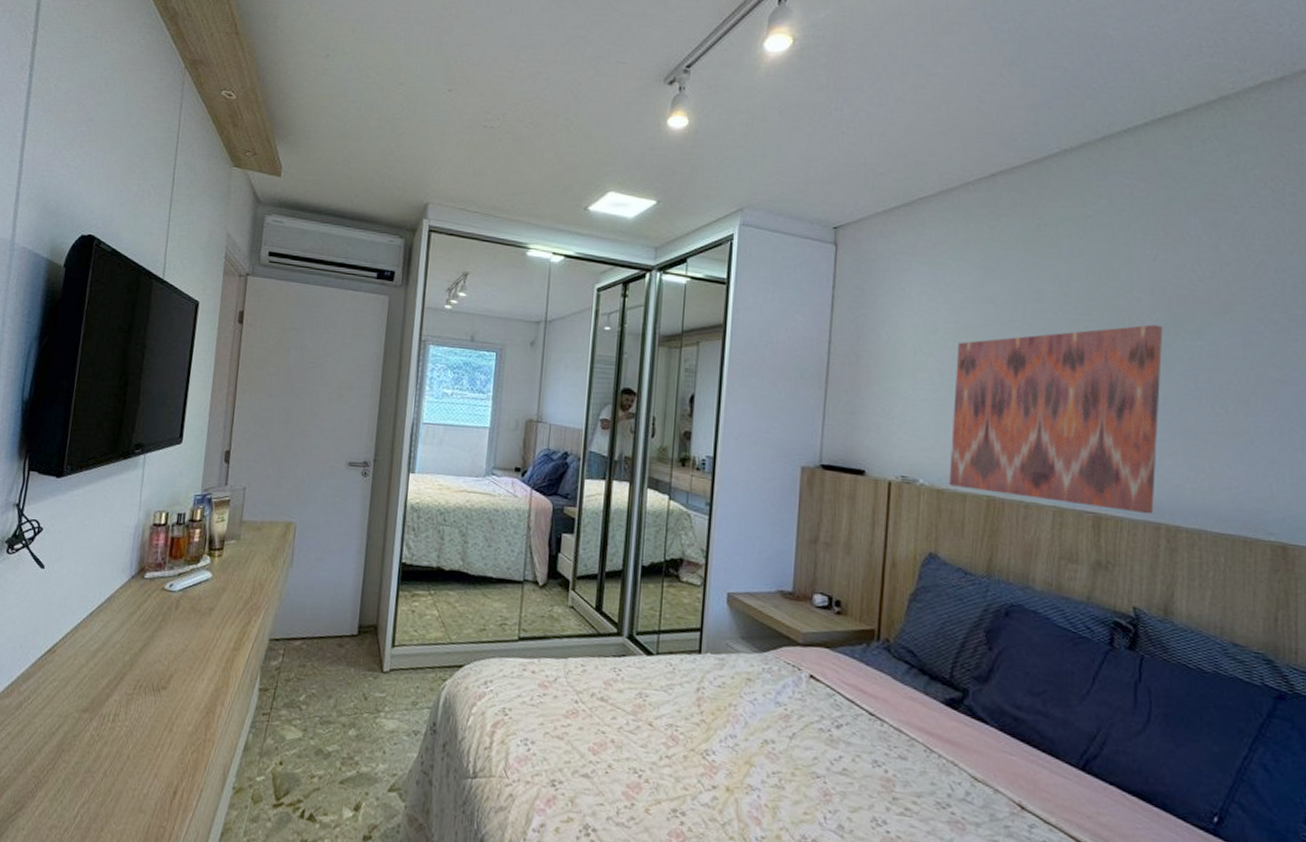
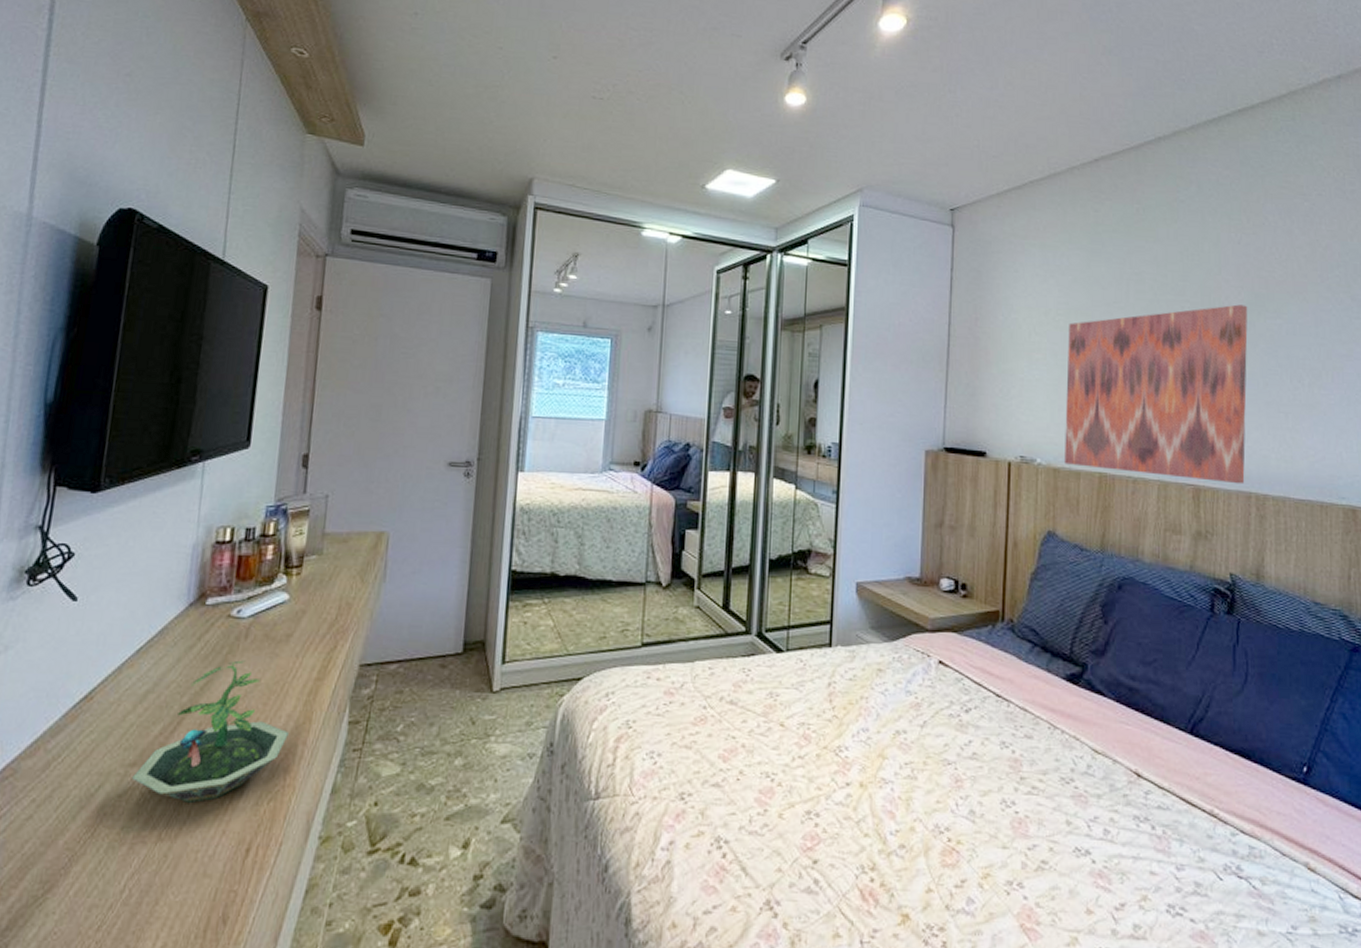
terrarium: none [84,628,209,748] -> present [132,660,288,803]

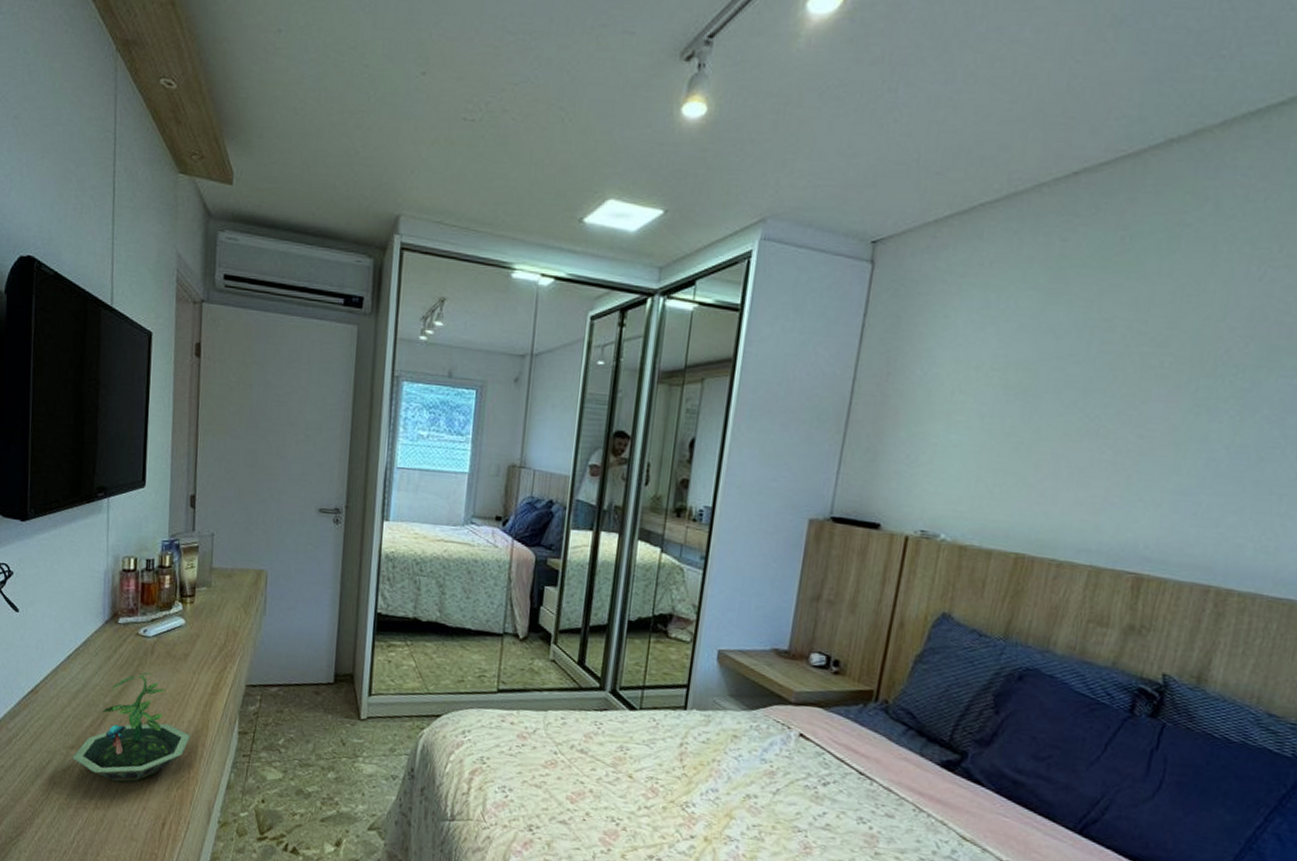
wall art: present [1063,304,1248,485] -> none [973,359,1256,576]

